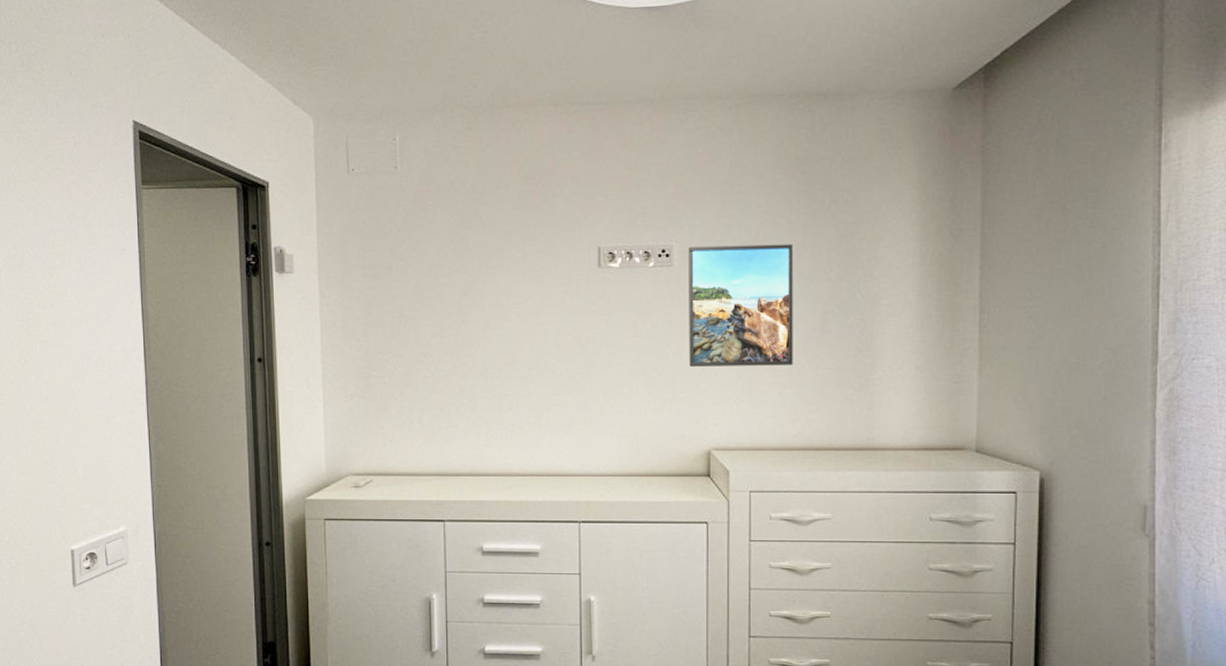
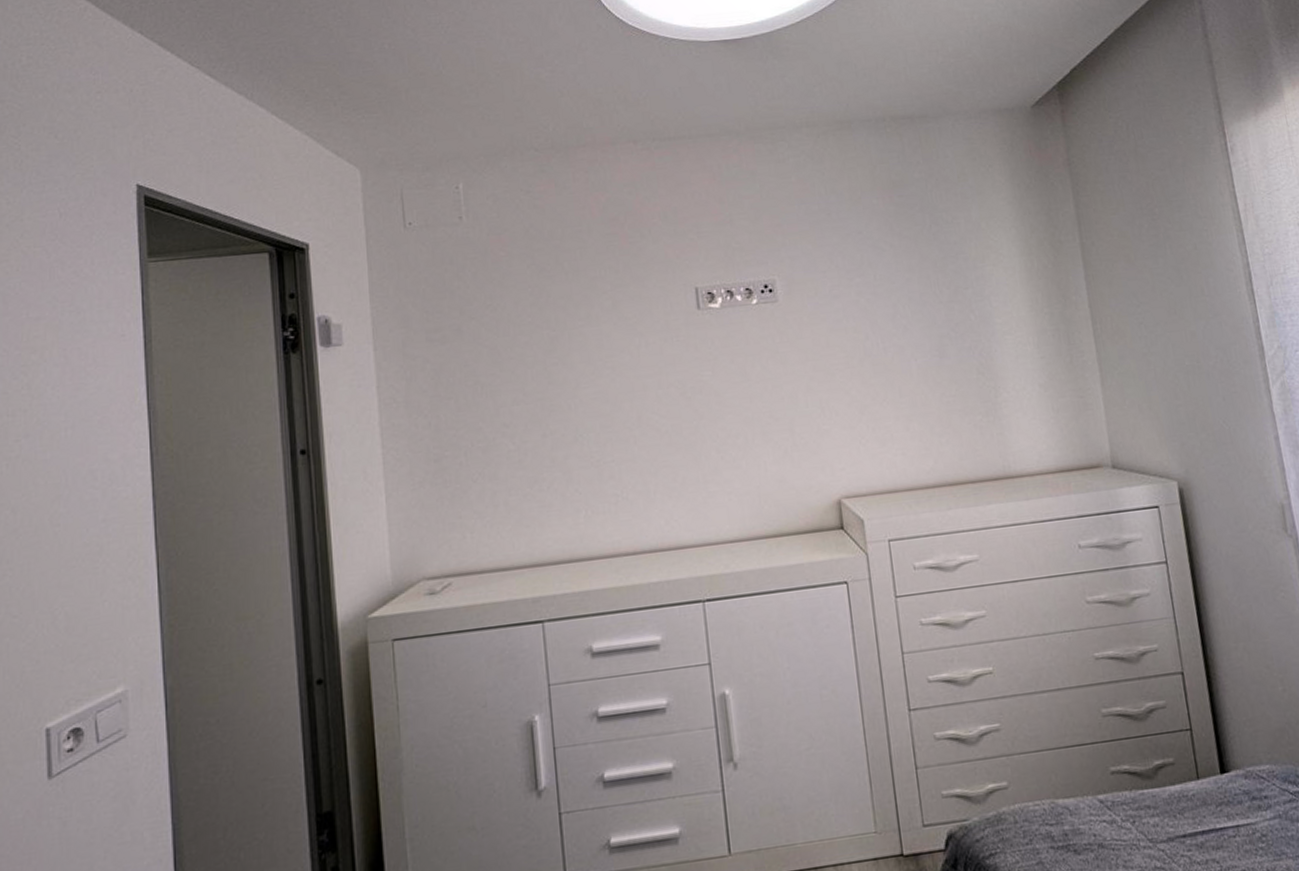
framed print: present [688,244,793,367] -> none [792,268,916,408]

